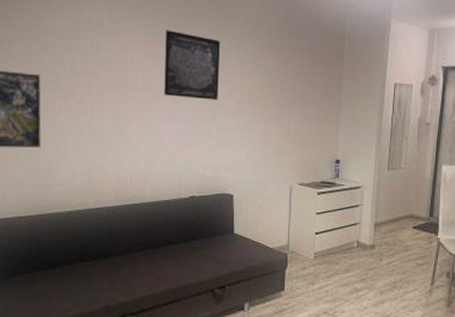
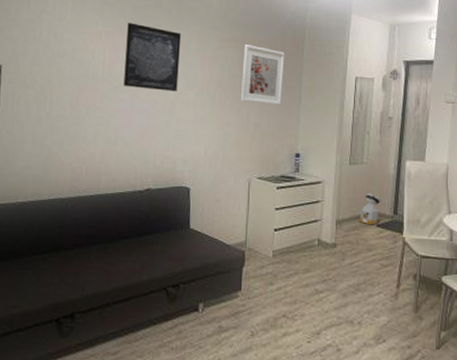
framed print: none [281,52,325,113] -> present [240,45,285,105]
bag: none [397,197,419,227] -> present [360,193,382,225]

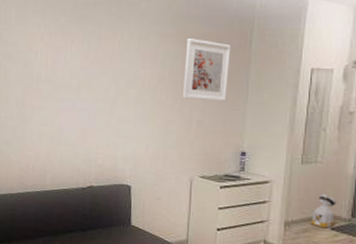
wall art: present [123,22,182,92] -> none [65,22,122,90]

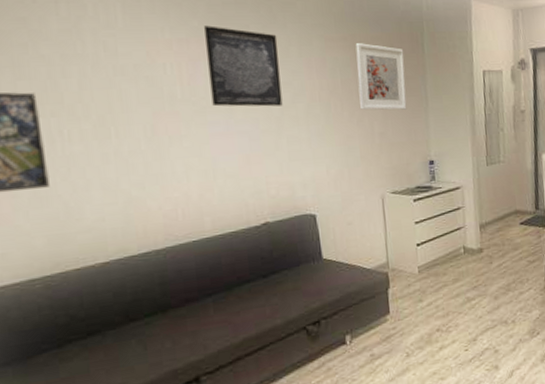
wall art: none [65,22,122,90] -> present [204,25,283,107]
bag: present [311,194,338,228] -> none [502,192,523,224]

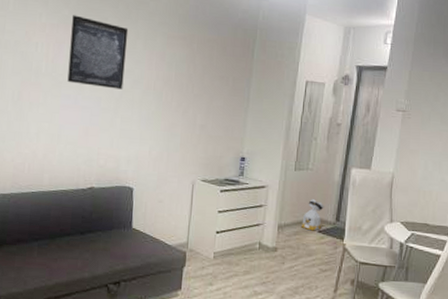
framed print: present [355,43,407,111] -> none [187,43,235,107]
bag: none [502,192,523,224] -> present [302,199,325,231]

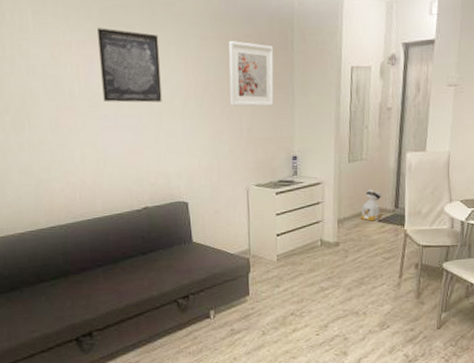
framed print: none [187,43,235,107] -> present [228,41,274,107]

